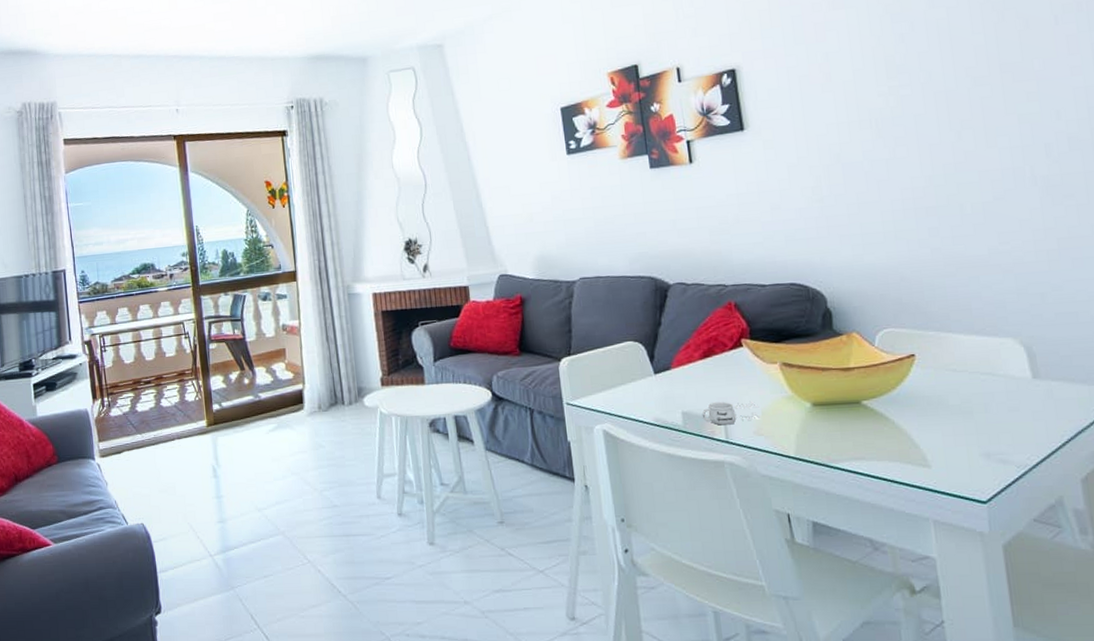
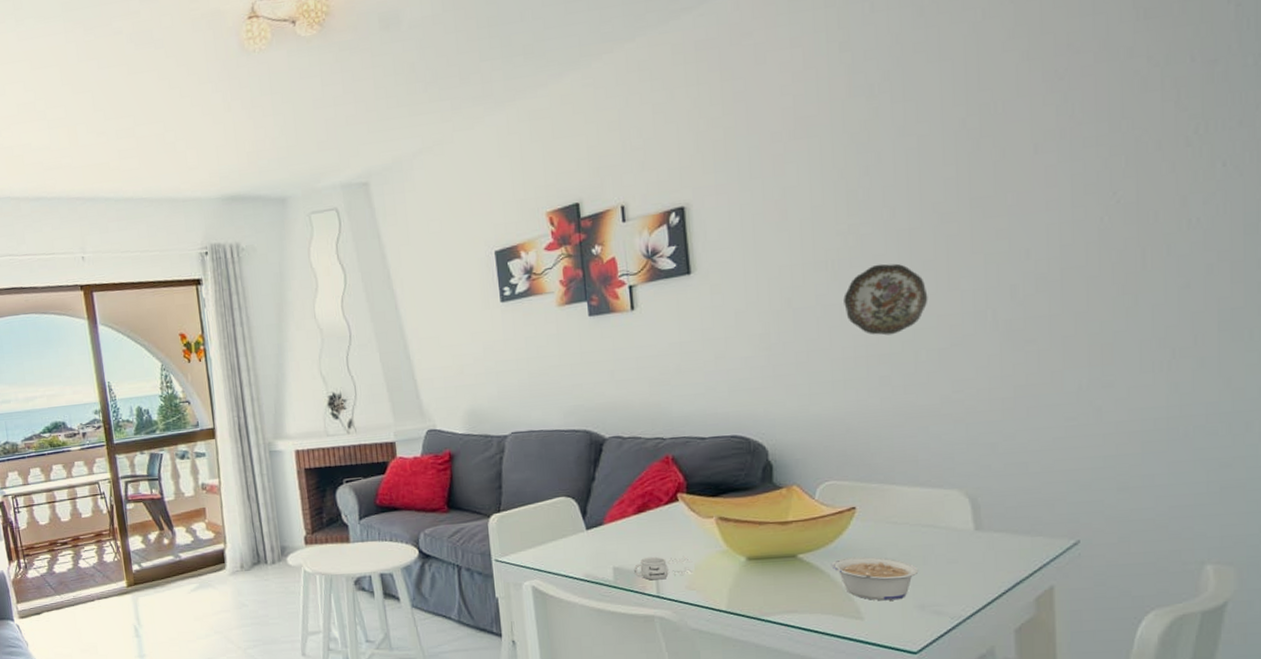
decorative plate: none [889,122,969,189] -> present [843,263,928,336]
legume: none [895,403,982,449] -> present [831,556,919,601]

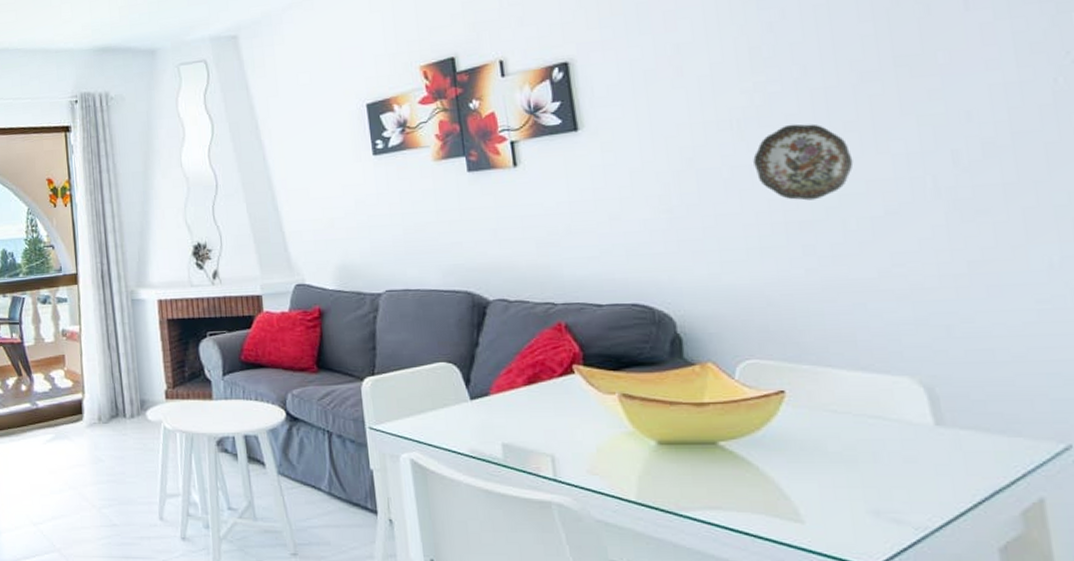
mug: present [633,555,694,580] -> none [525,434,595,461]
legume: present [831,556,919,601] -> none [759,448,869,503]

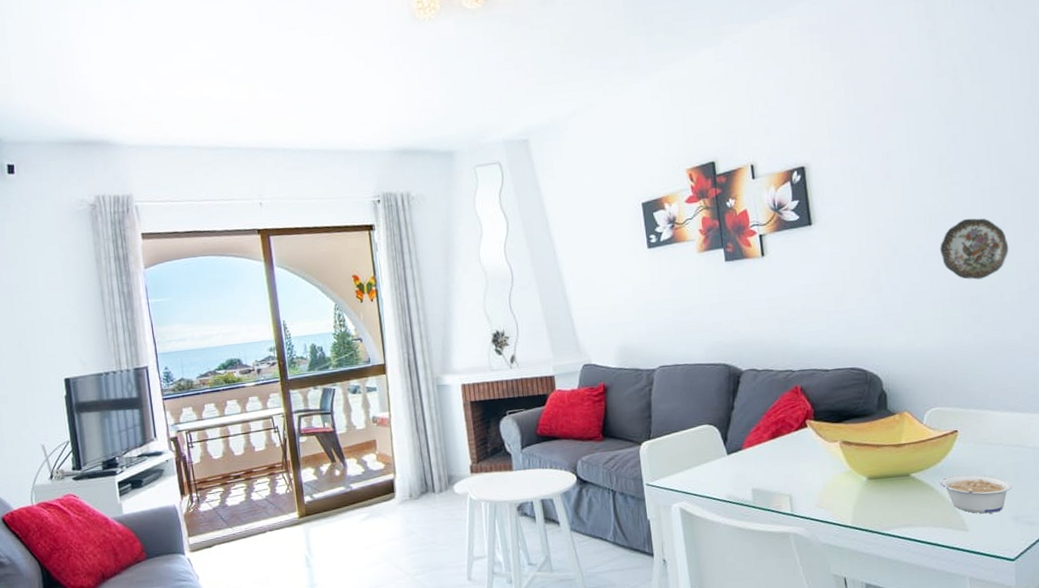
legume: none [759,448,869,503] -> present [939,474,1013,514]

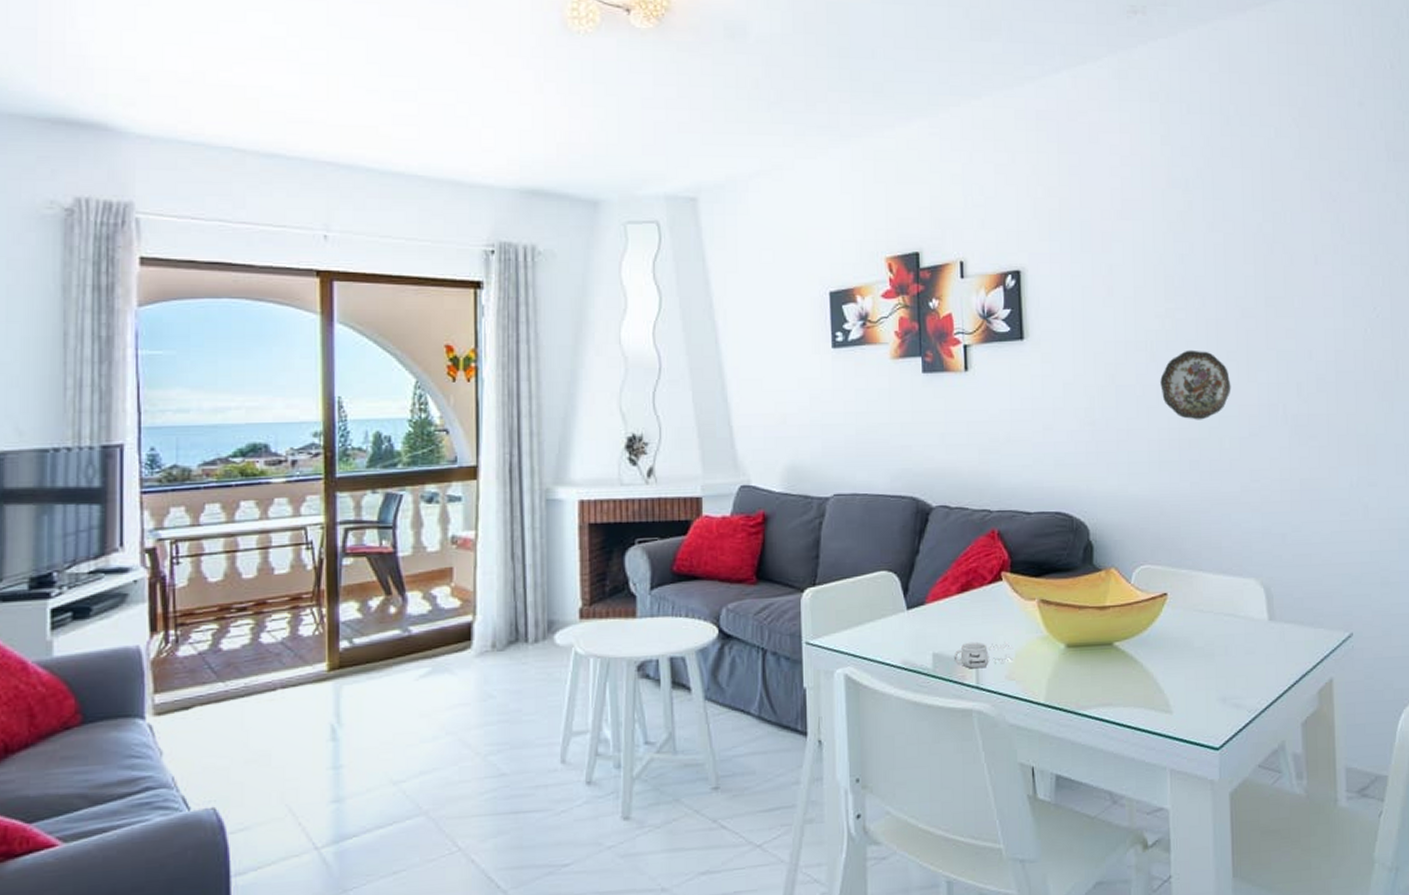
mug: none [770,476,822,500] -> present [953,641,1014,669]
legume: present [939,474,1013,514] -> none [1144,645,1221,693]

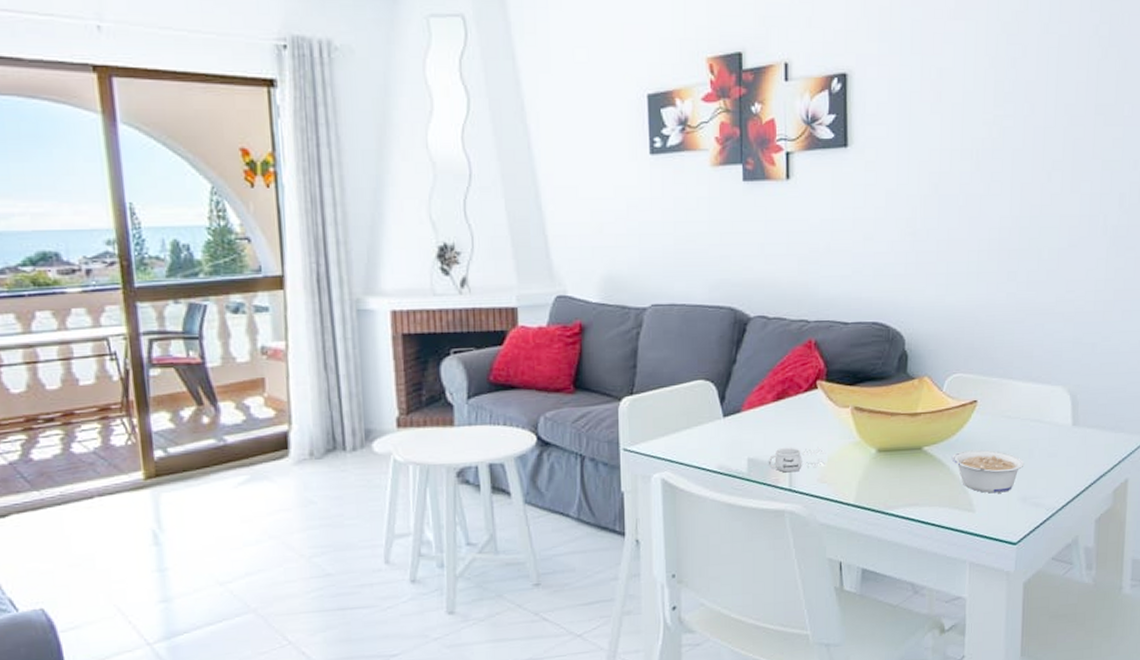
legume: none [1144,645,1221,693] -> present [951,449,1025,494]
decorative plate: present [1160,350,1231,420] -> none [983,159,1054,231]

